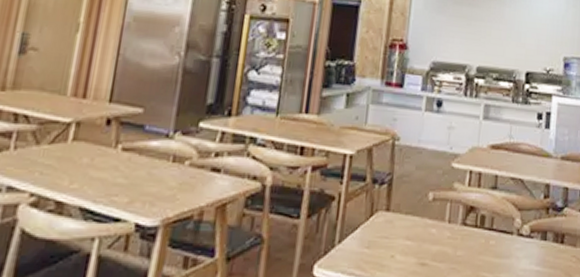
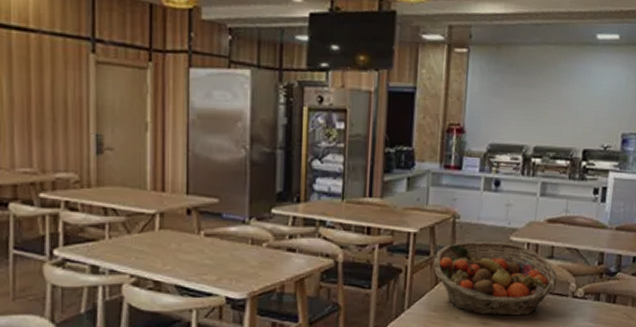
fruit basket: none [368,167,503,256] -> present [433,242,558,316]

